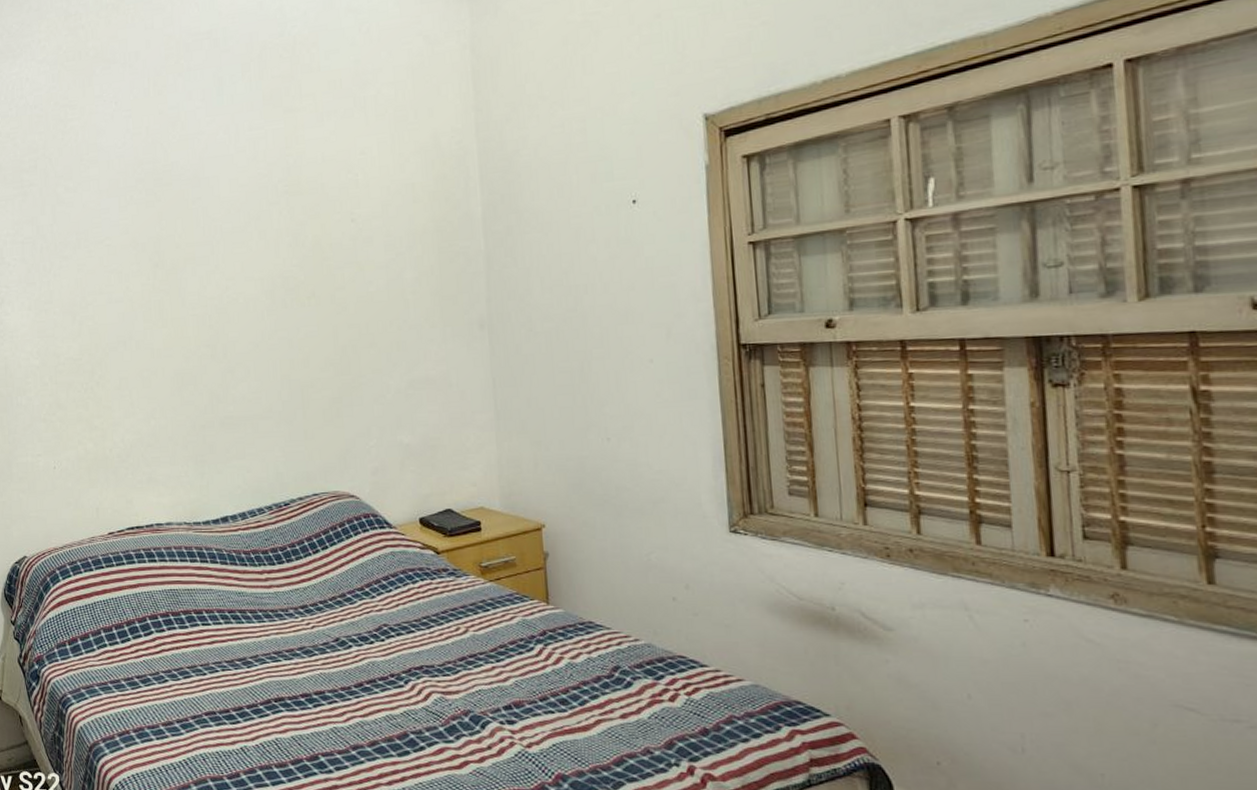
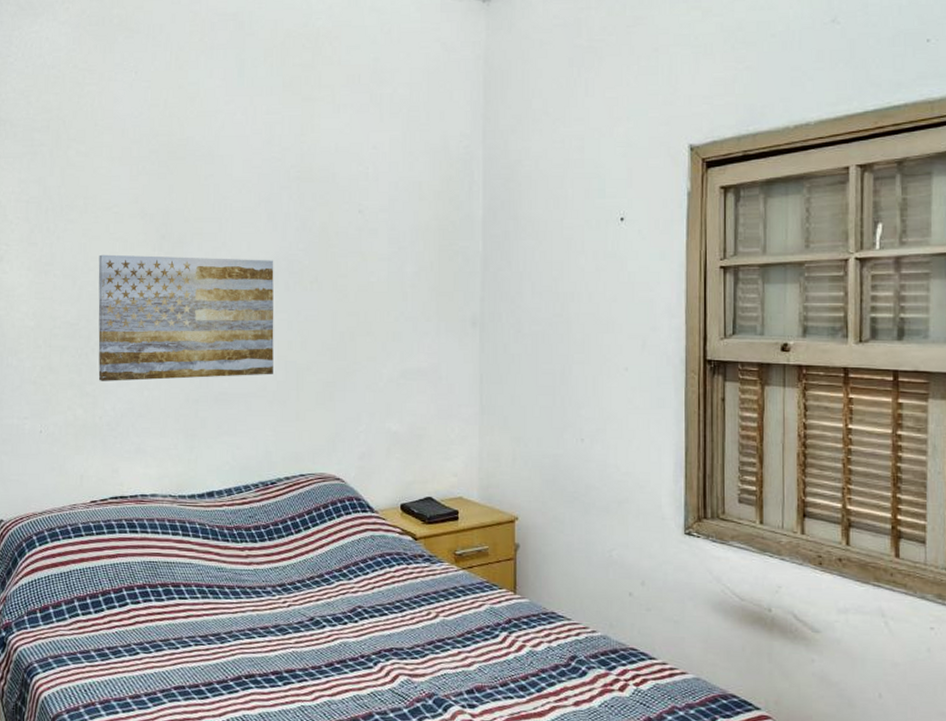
wall art: none [95,278,278,414] -> present [98,254,274,381]

